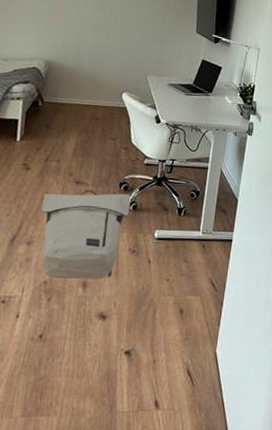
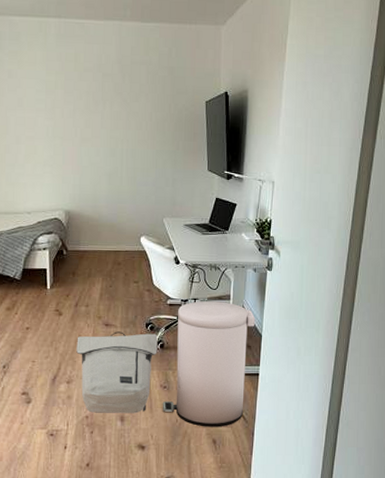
pedal bin: none [129,162,232,296] -> present [162,301,255,427]

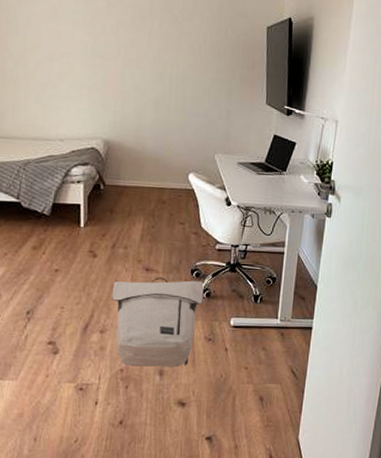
pedal bin: present [162,301,255,427] -> none [205,247,310,384]

